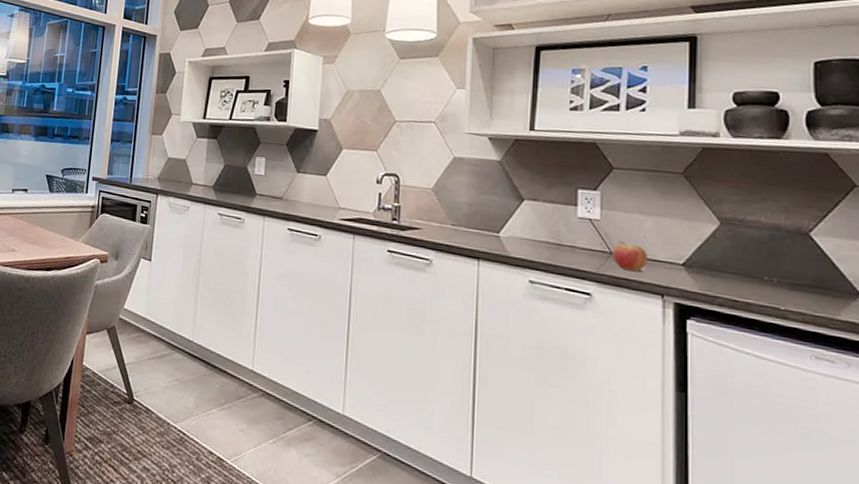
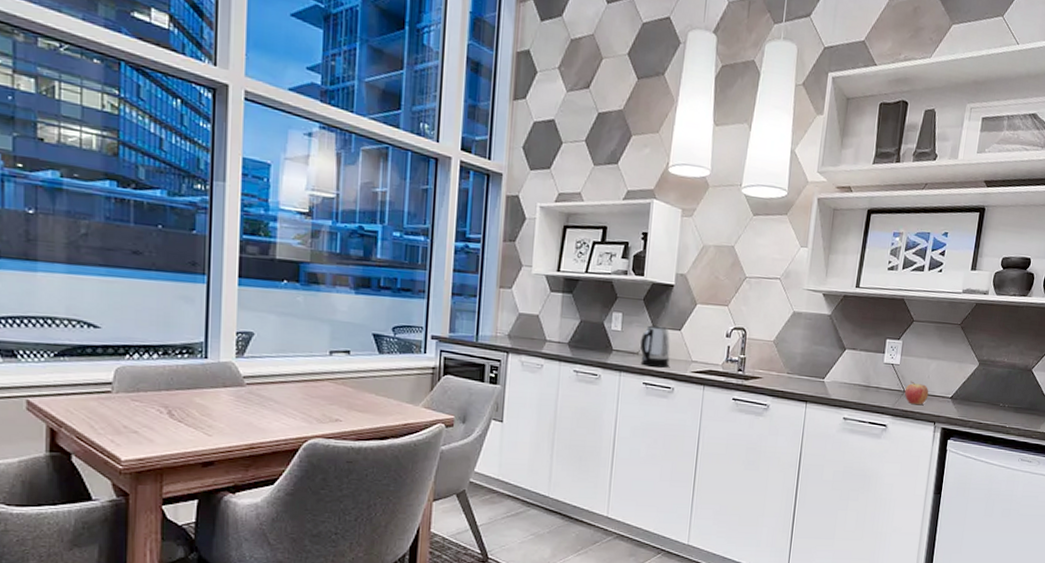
kettle: none [284,169,316,214] -> present [640,324,671,368]

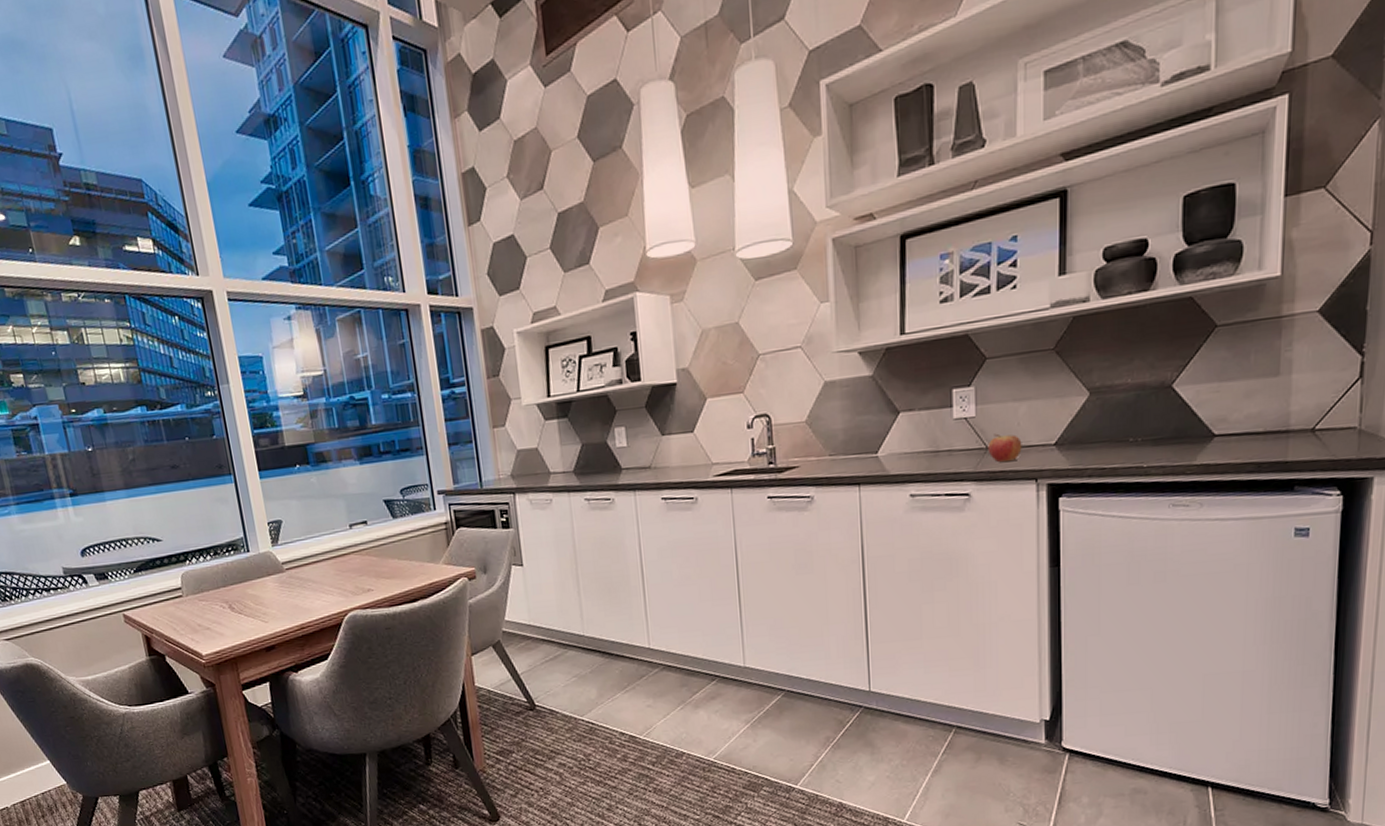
kettle: present [640,324,671,368] -> none [650,430,687,480]

